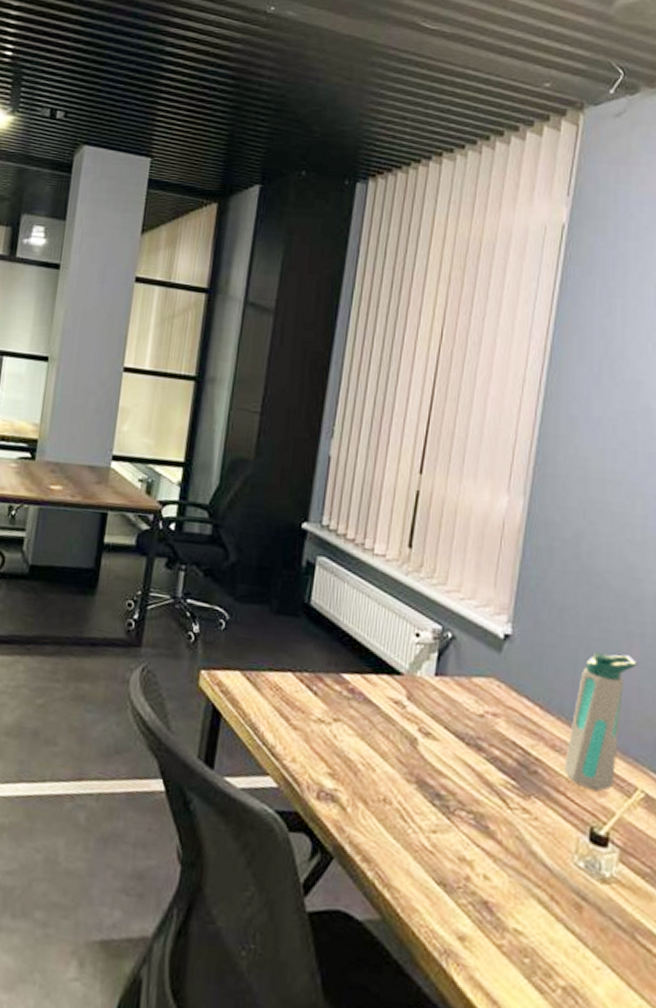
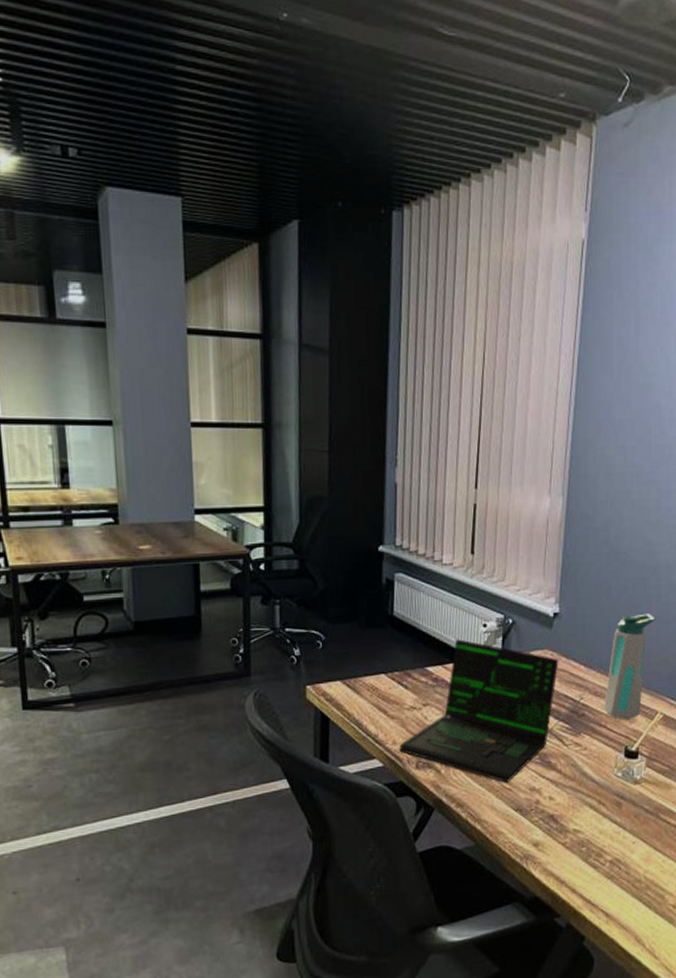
laptop: none [299,646,537,844] -> present [399,639,583,784]

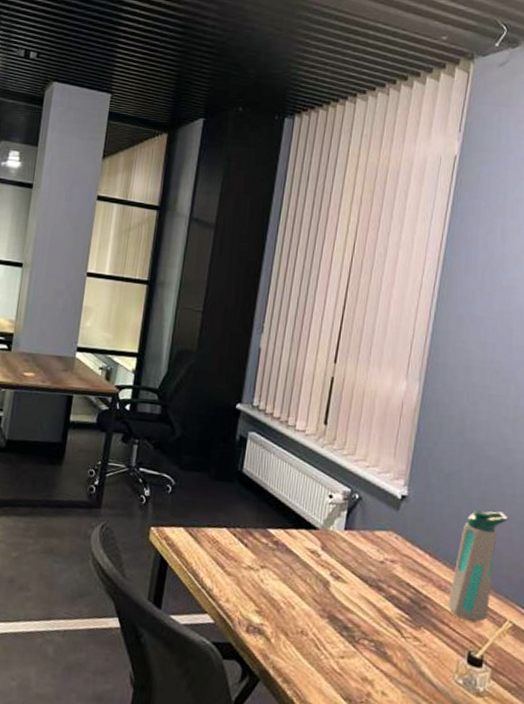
laptop: present [399,639,583,784] -> none [232,506,427,667]

